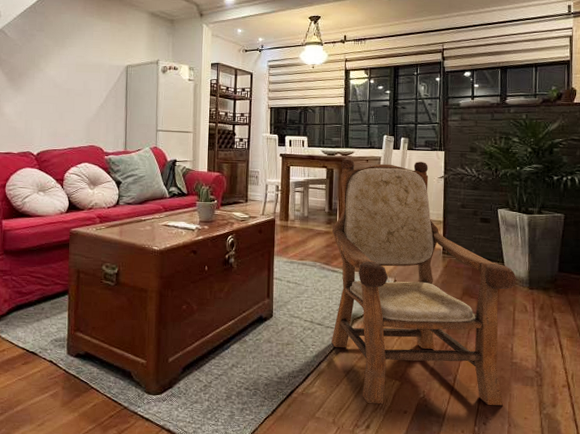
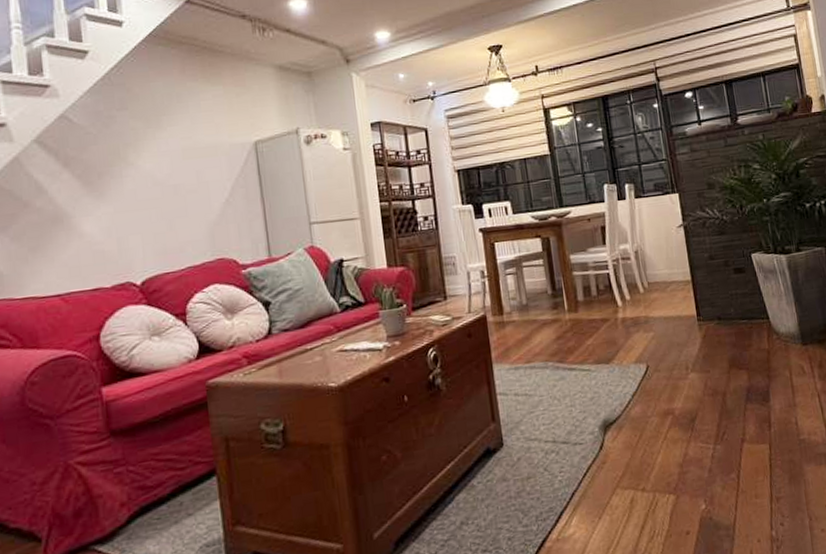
armchair: present [331,158,517,406] -> none [557,209,799,533]

